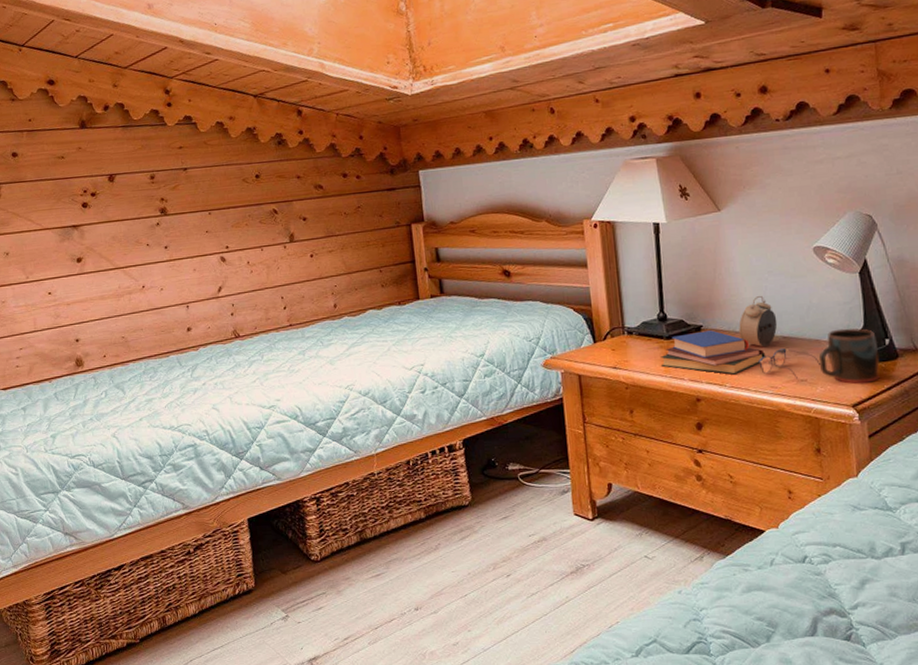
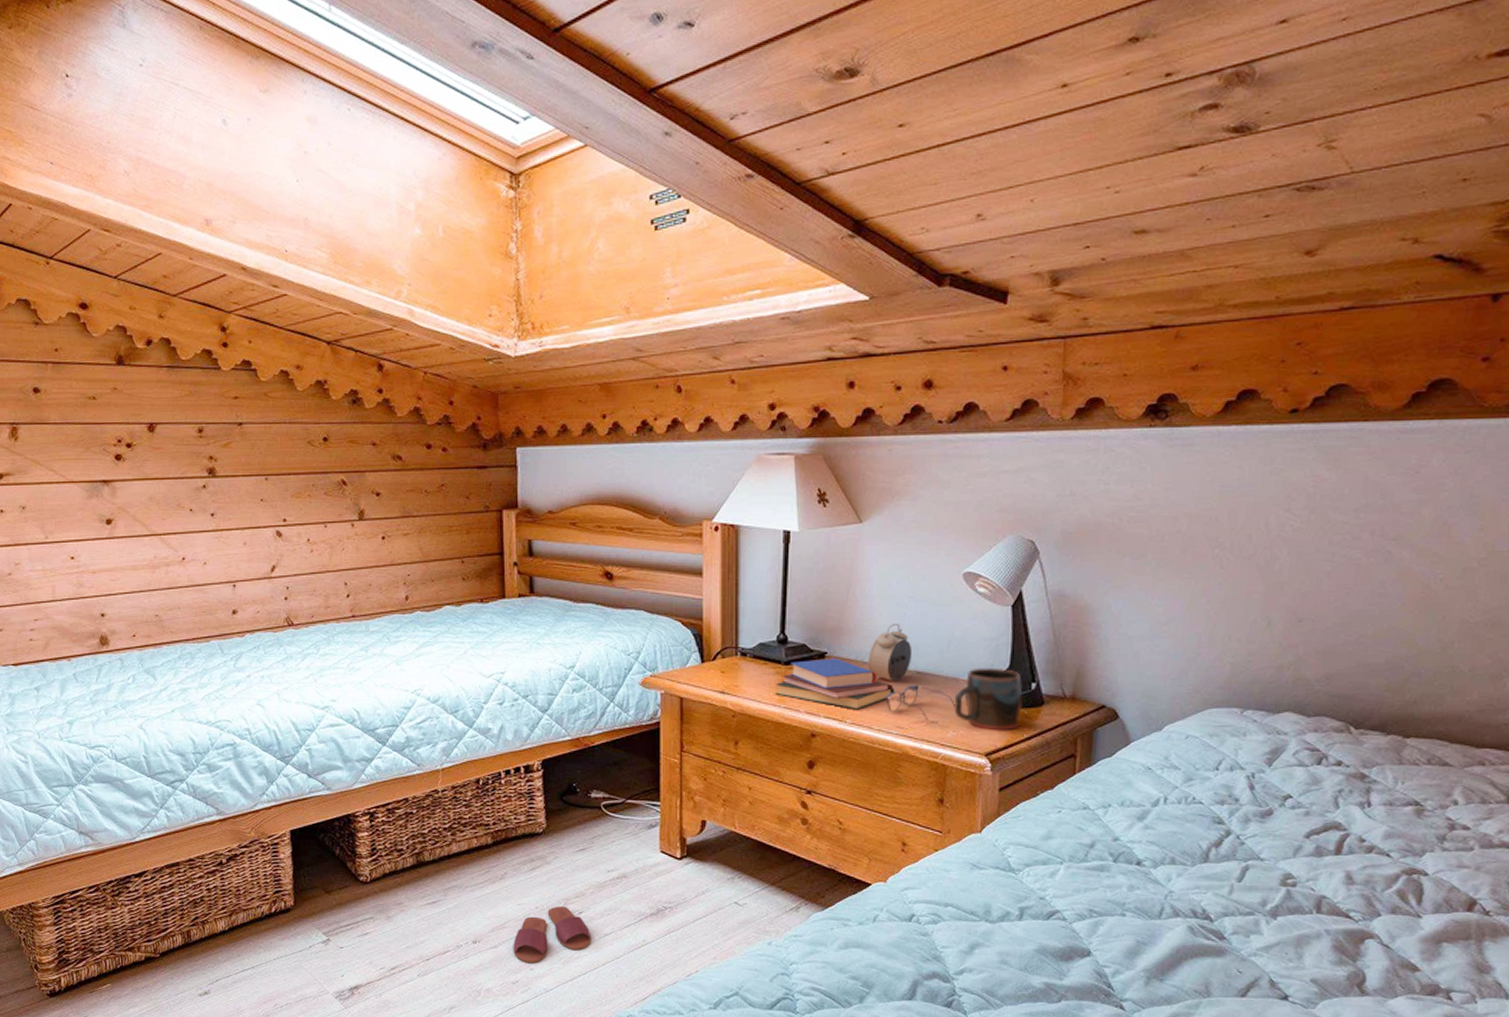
slippers: none [451,571,520,625] -> present [513,906,592,962]

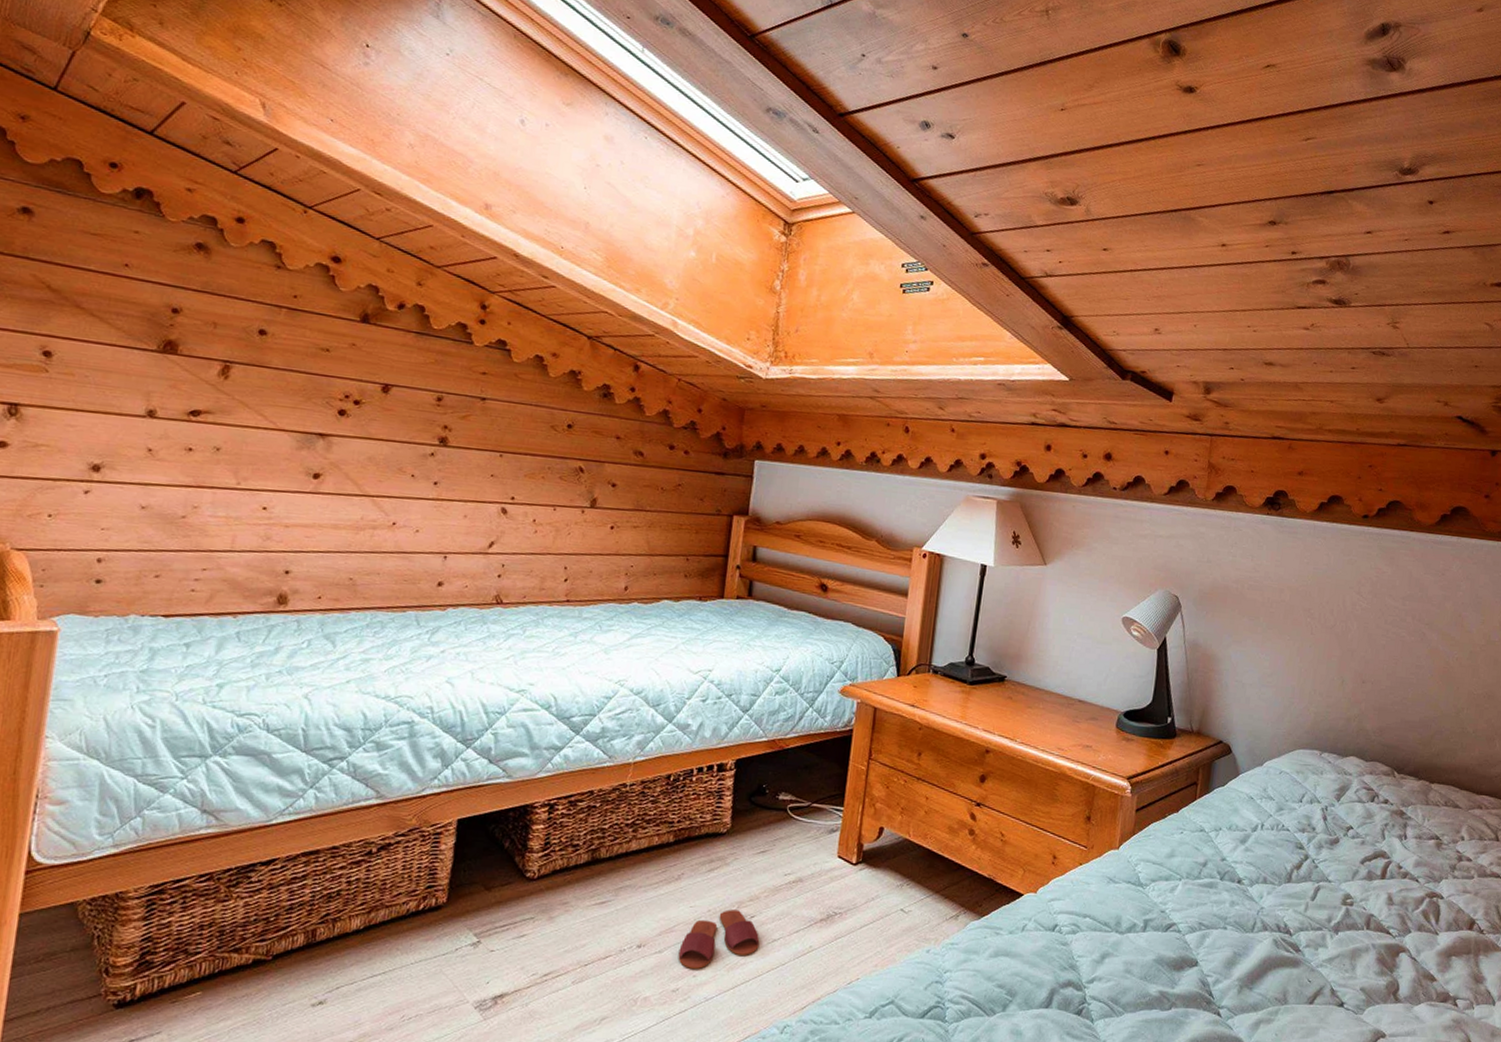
book: present [776,658,896,710] -> none [959,681,1060,731]
alarm clock: present [868,622,913,682] -> none [1039,655,1077,708]
glasses: present [886,685,955,721] -> none [1051,711,1107,745]
mug: present [954,667,1023,730] -> none [1106,700,1161,757]

